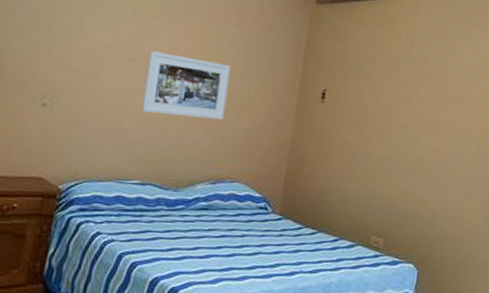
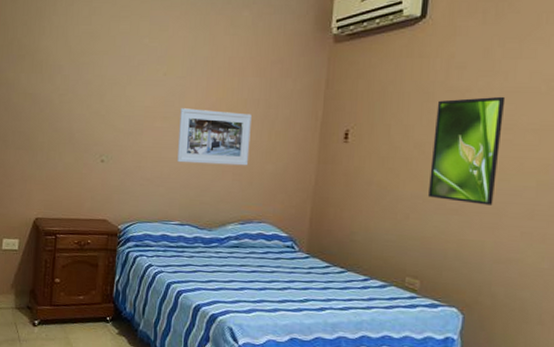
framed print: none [392,69,455,167] -> present [427,96,506,205]

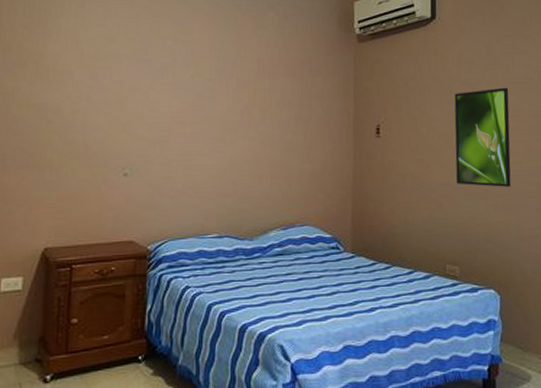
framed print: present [177,108,252,166] -> none [211,111,286,170]

